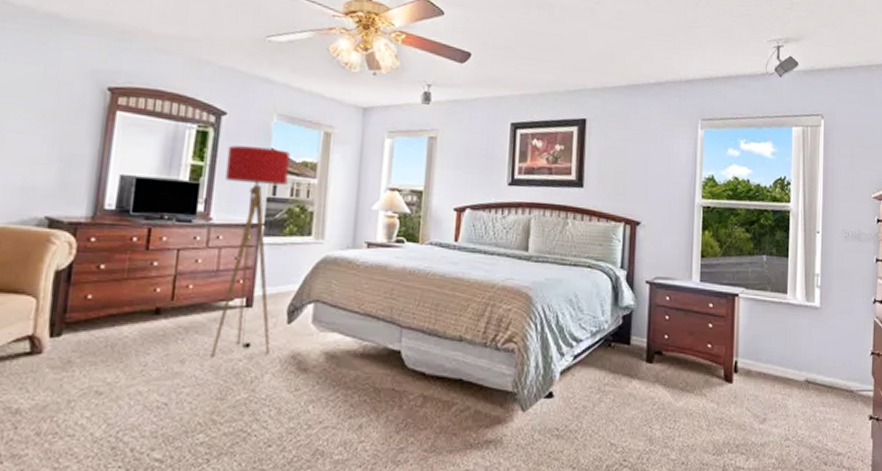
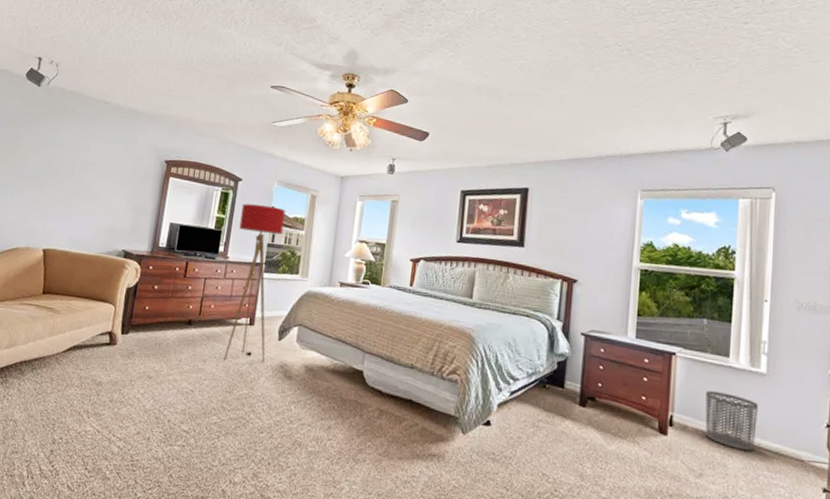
waste bin: none [767,331,813,388] -> present [705,390,758,451]

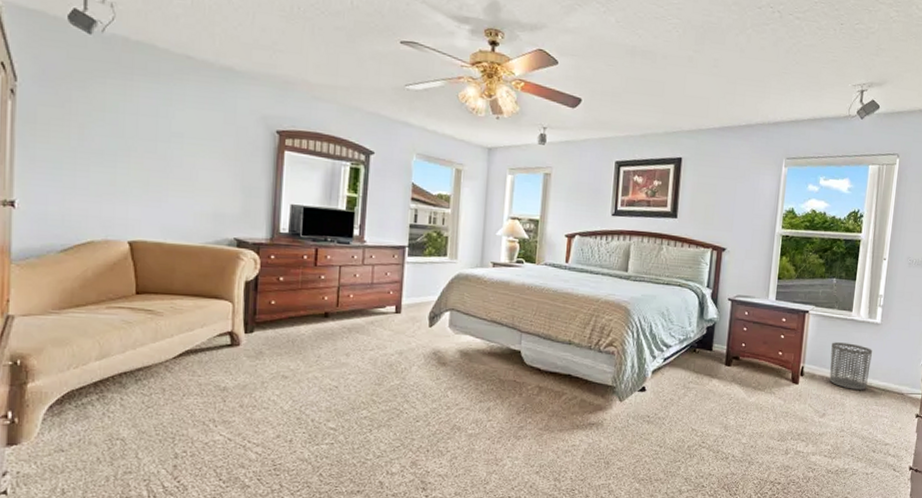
floor lamp: present [224,203,286,362] -> none [369,180,428,352]

